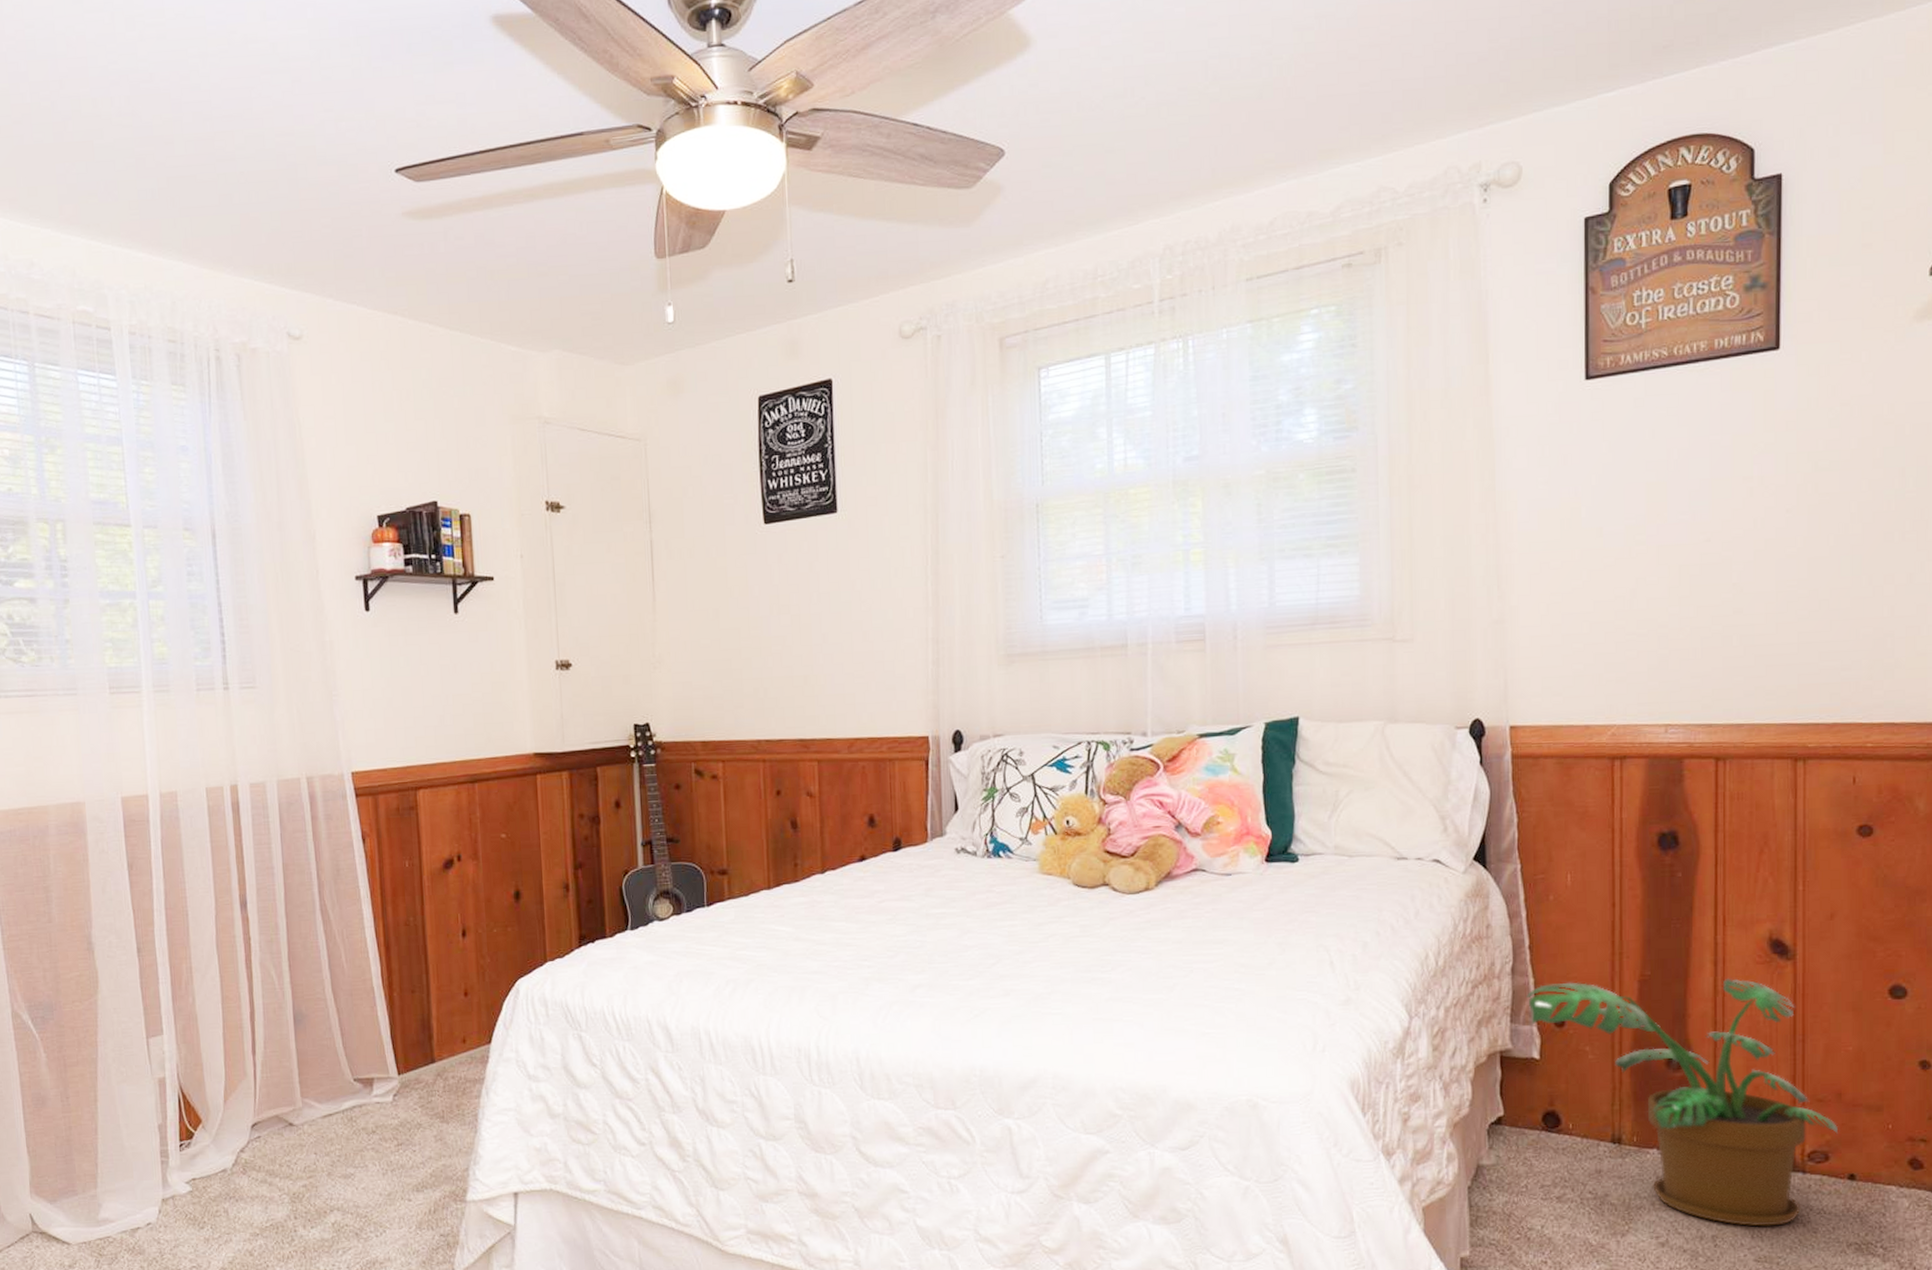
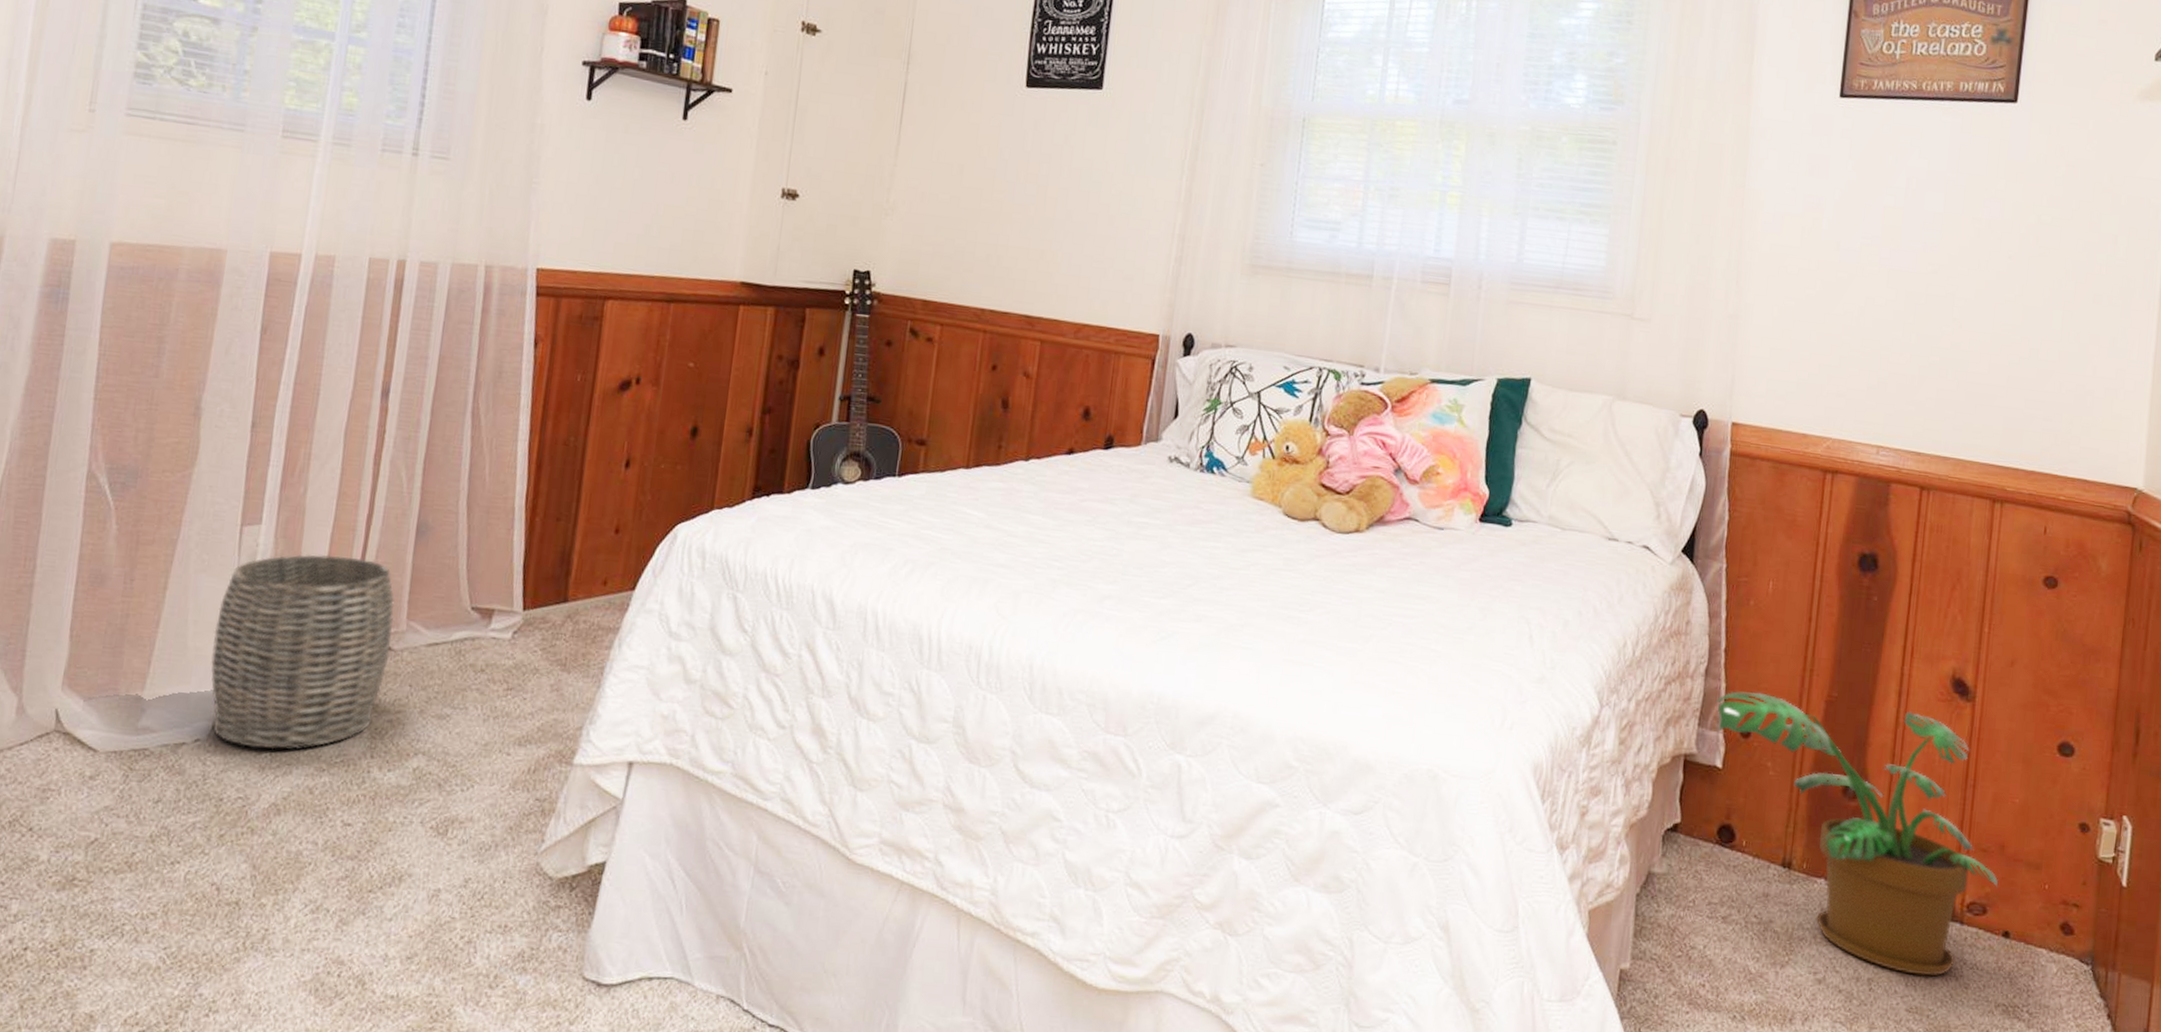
woven basket: none [143,1051,293,1224] -> present [211,554,395,750]

